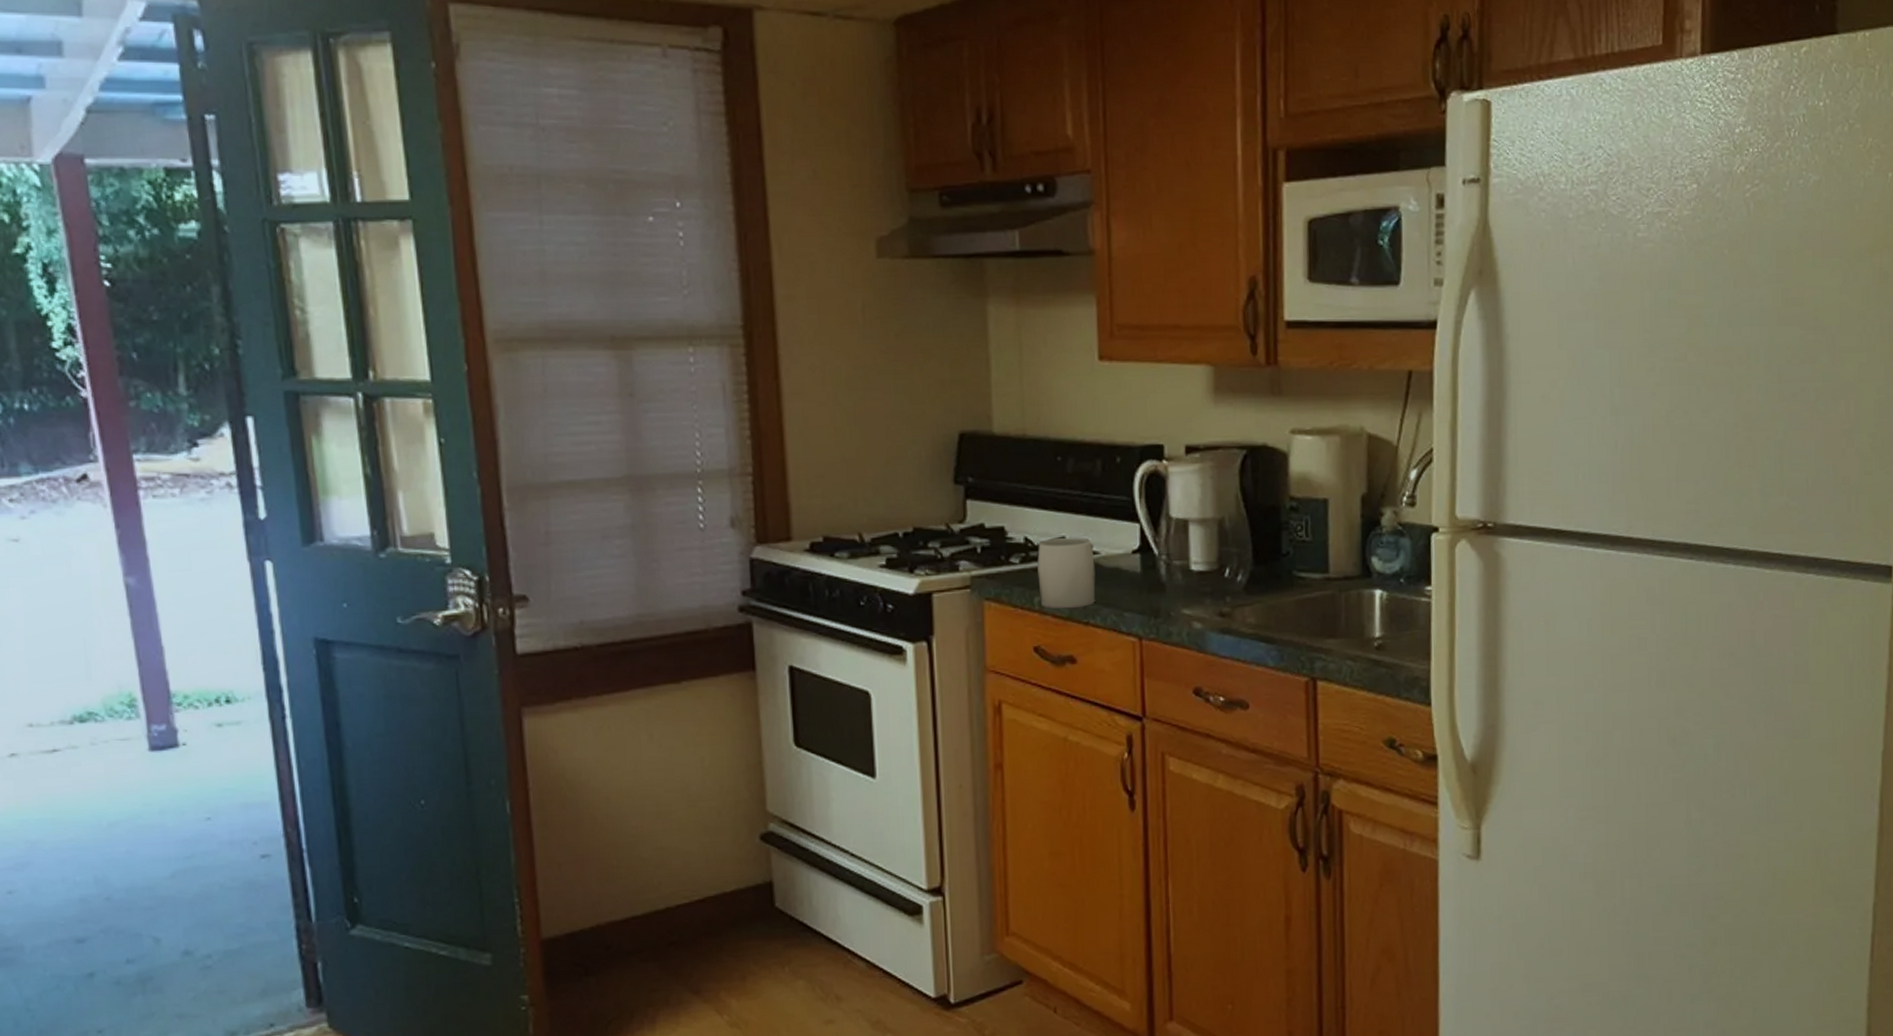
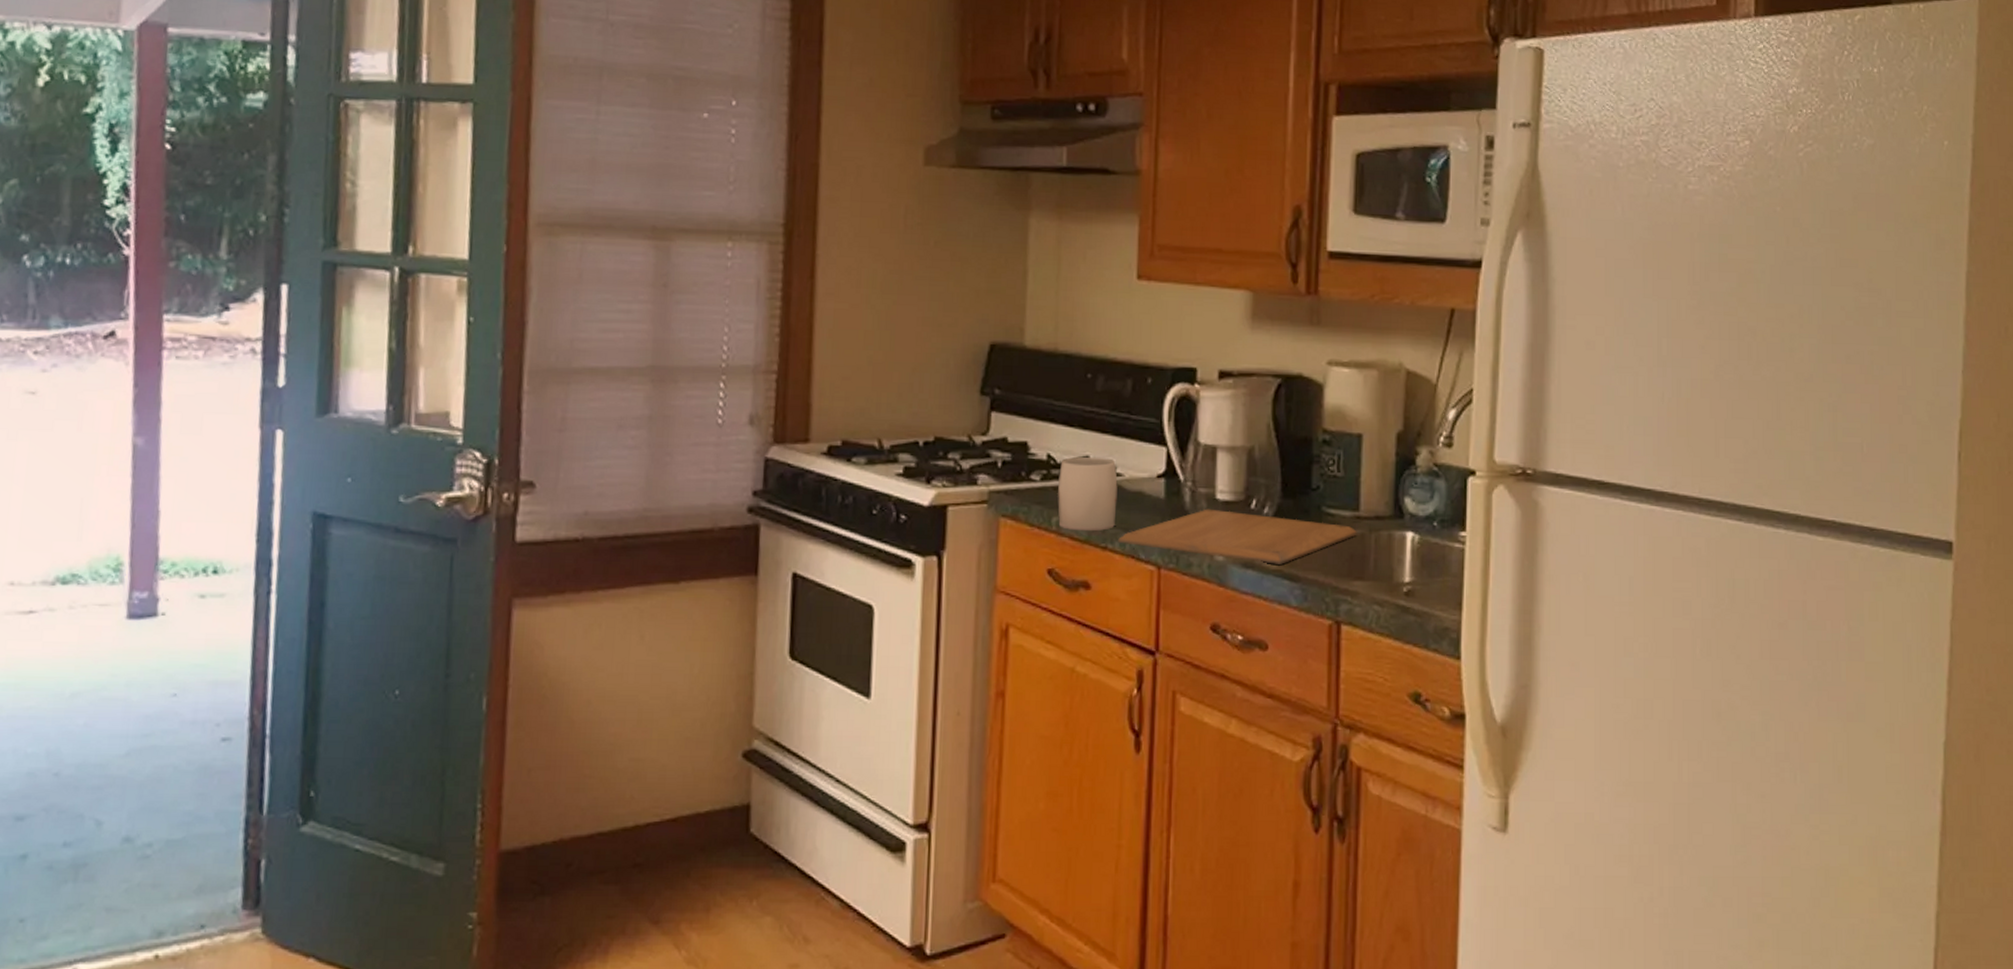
chopping board: none [1099,580,1328,629] -> present [1118,509,1357,565]

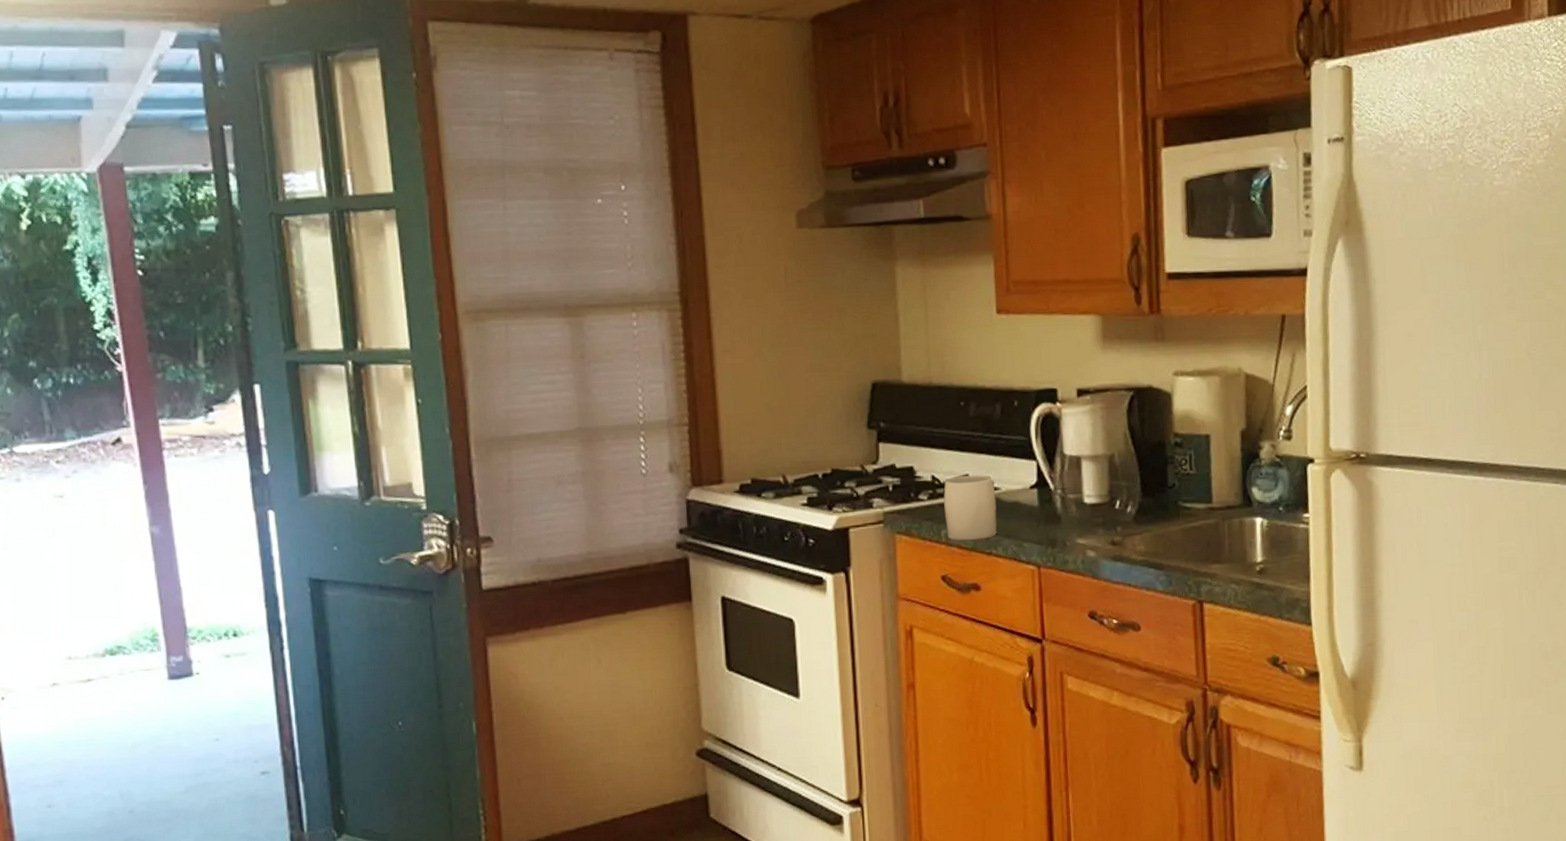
chopping board: present [1118,509,1357,565] -> none [1001,512,1212,556]

